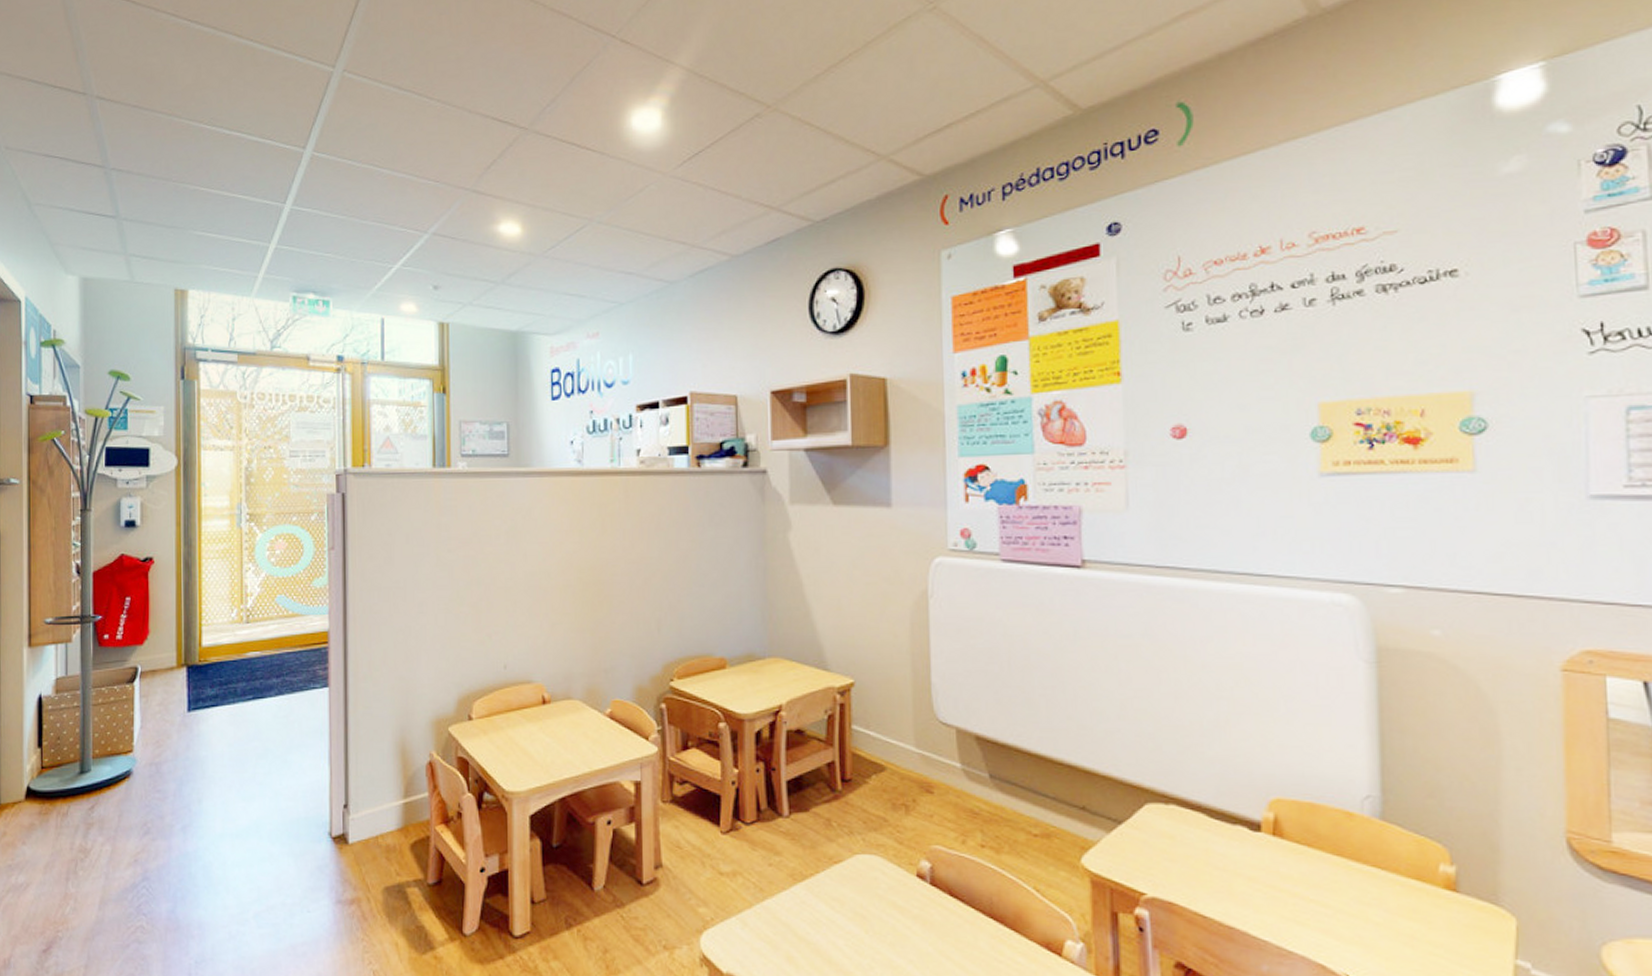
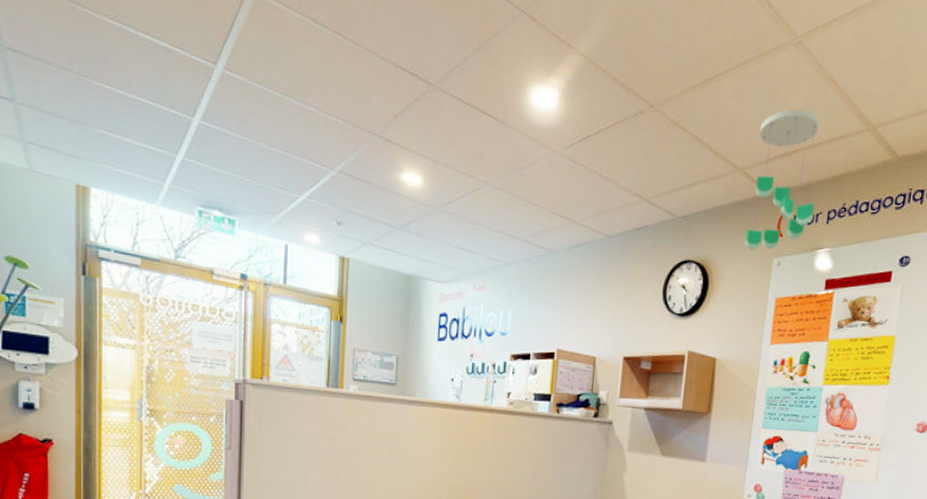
ceiling mobile: none [901,78,985,246] -> present [745,109,820,251]

